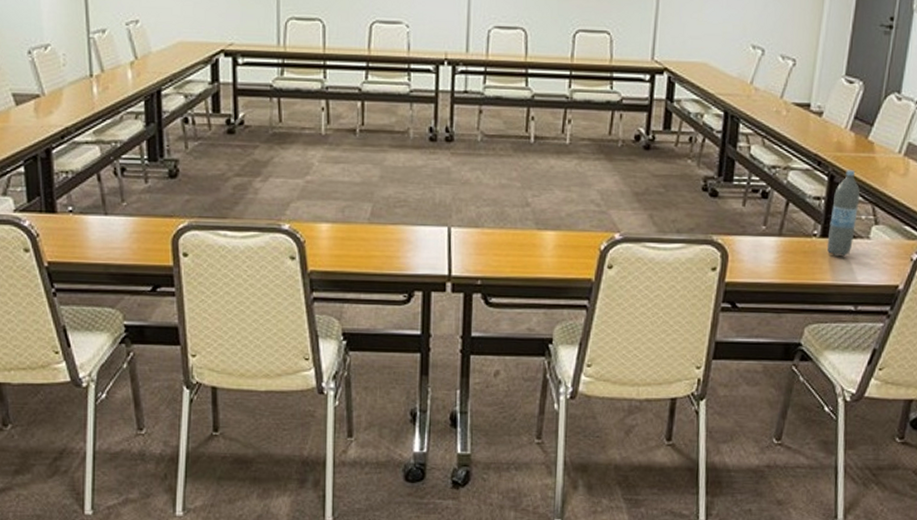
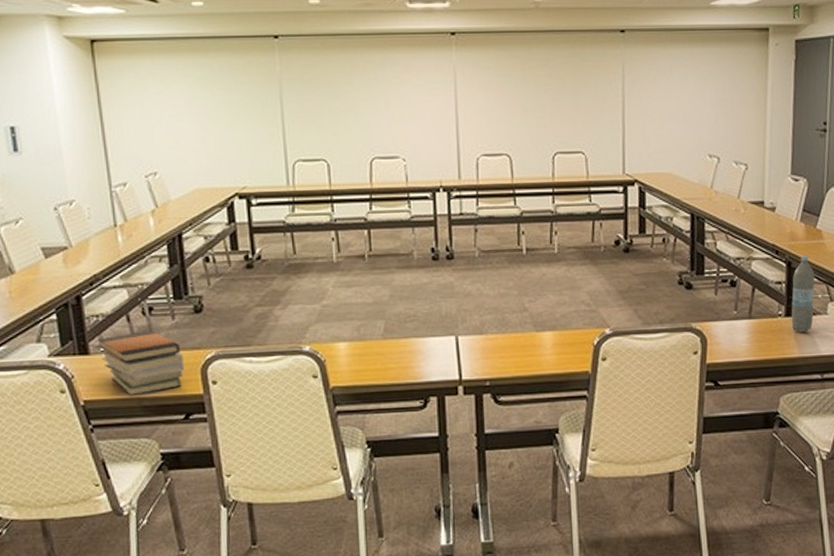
book stack: none [66,193,154,261] -> present [98,330,184,396]

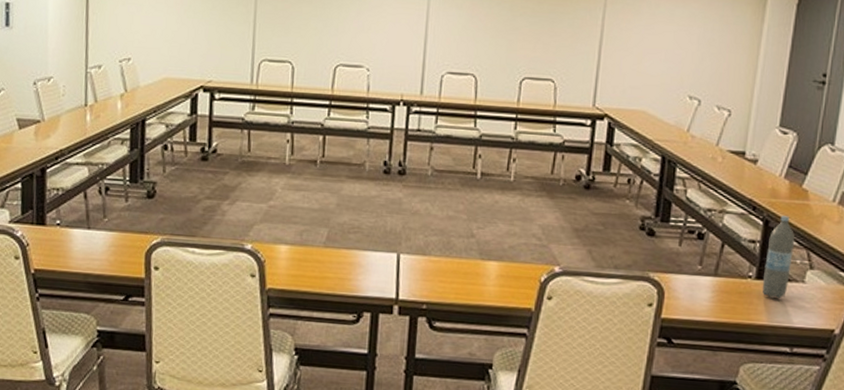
book stack: present [98,330,184,396] -> none [55,209,131,271]

